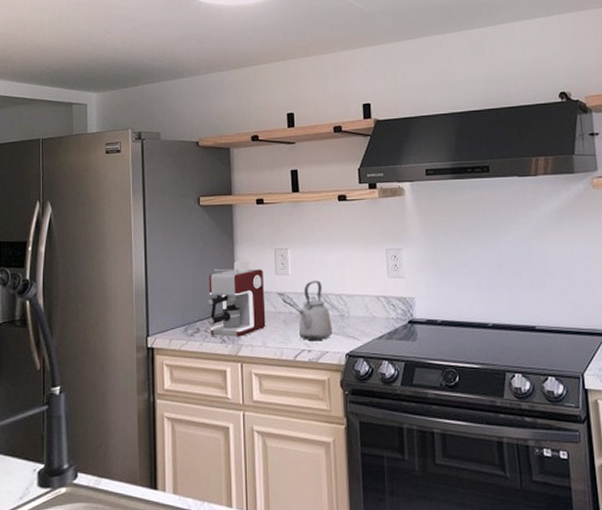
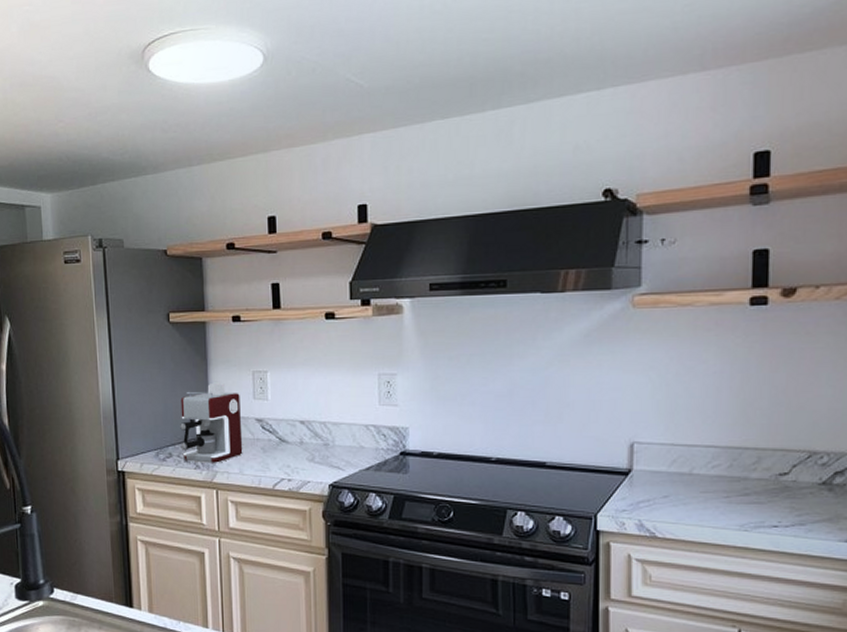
kettle: present [299,280,333,340] -> none [279,406,316,469]

